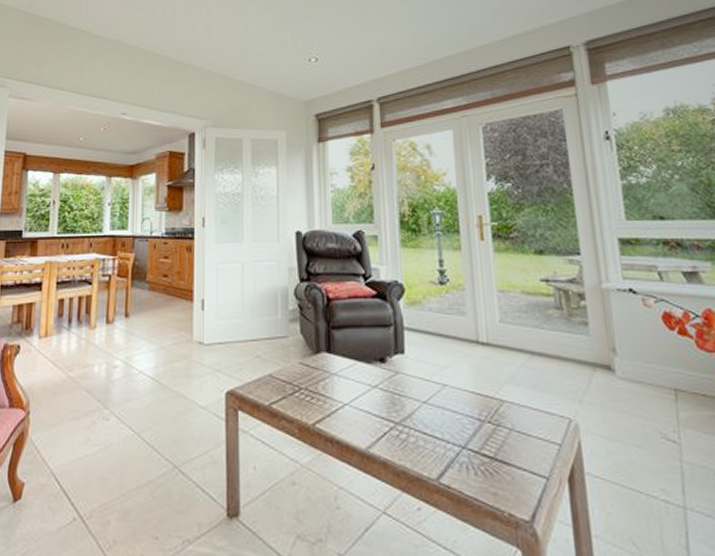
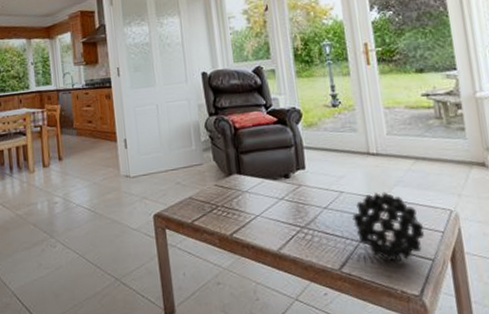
decorative ball: none [455,390,539,478] -> present [352,192,425,263]

